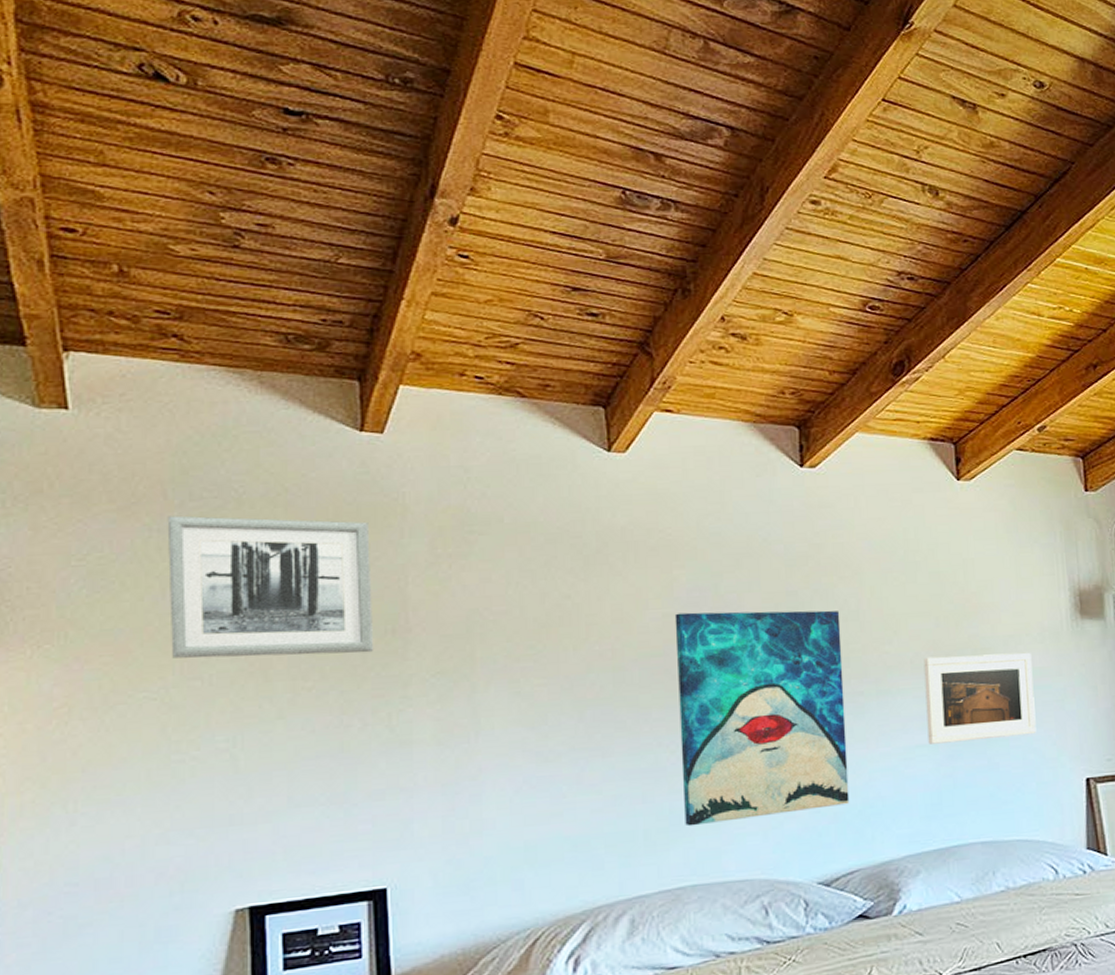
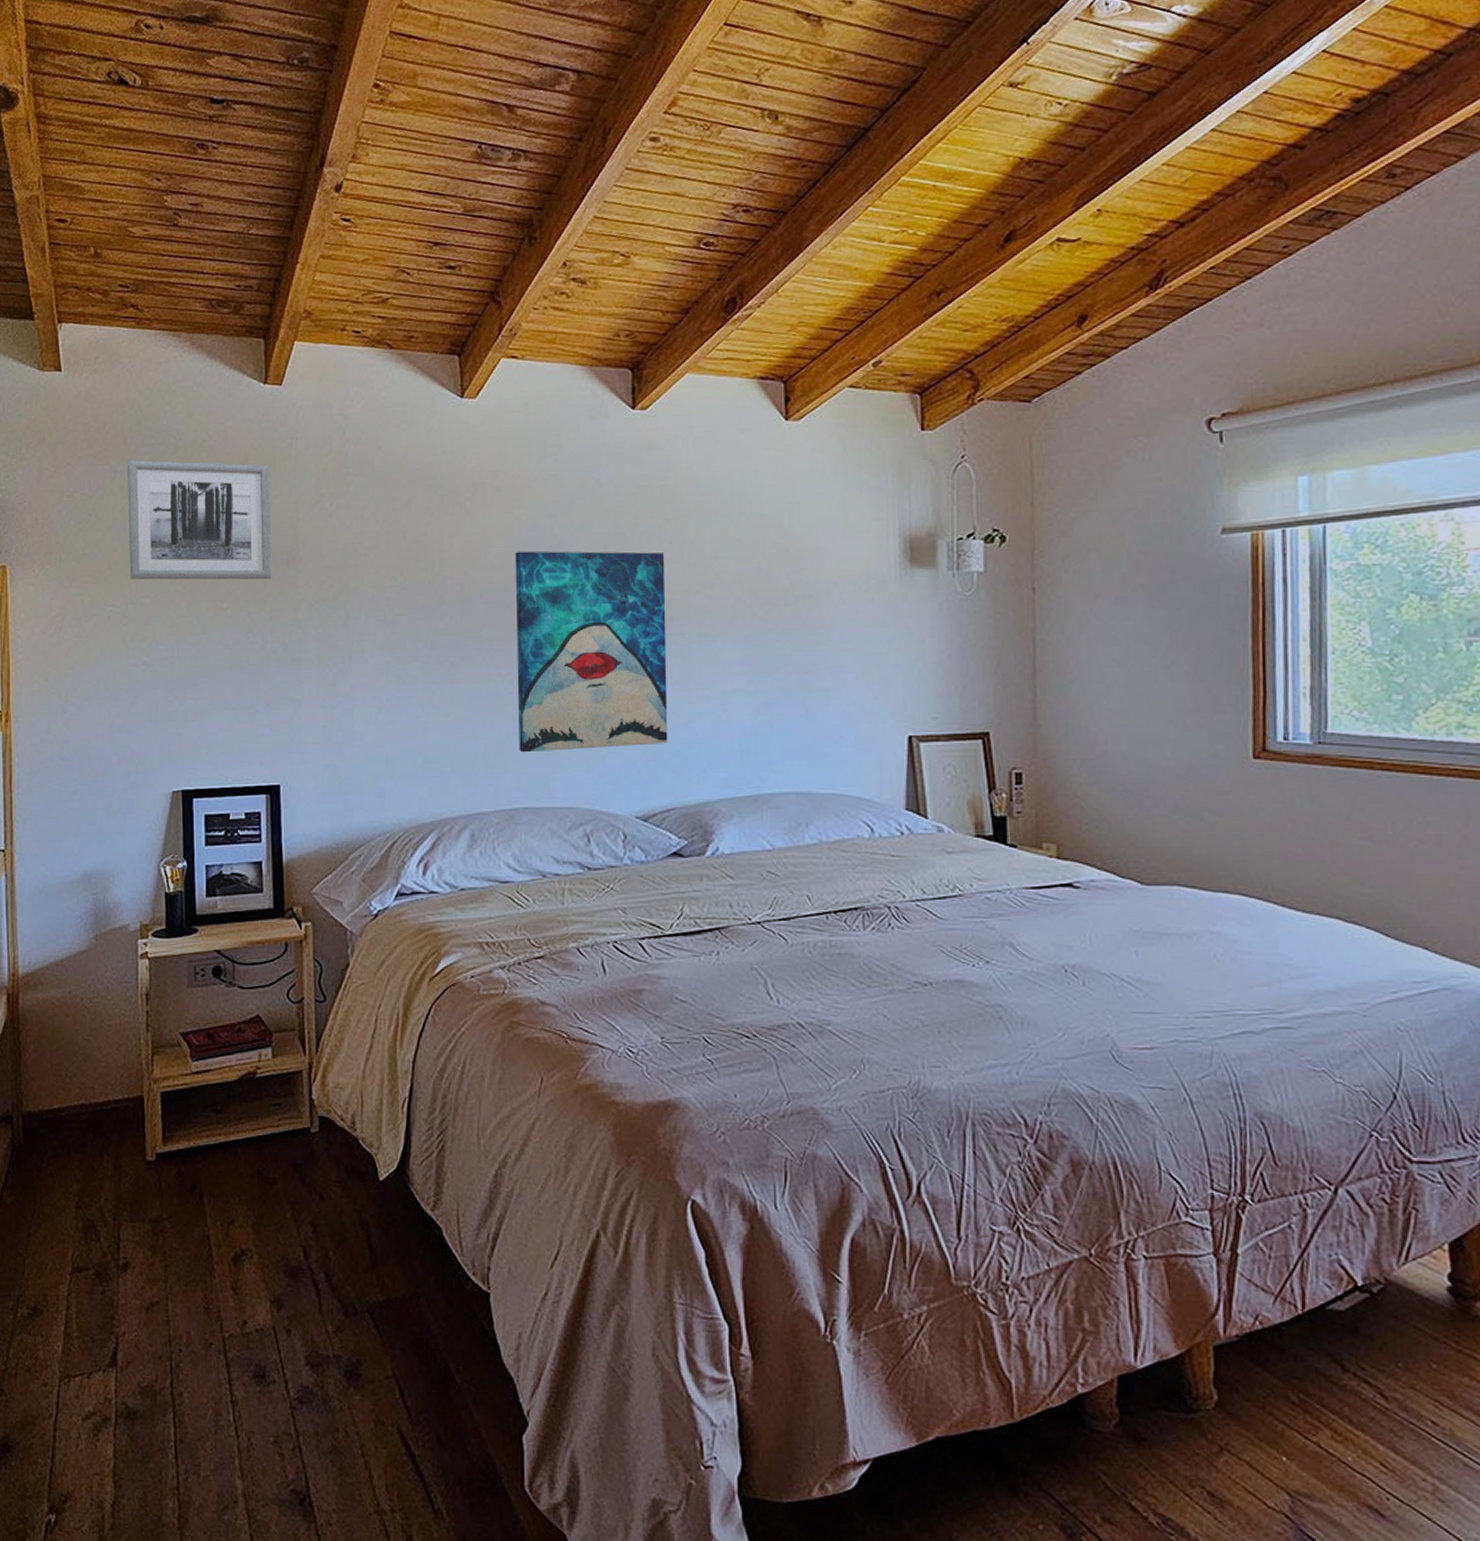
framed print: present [923,652,1037,744] -> none [744,601,857,690]

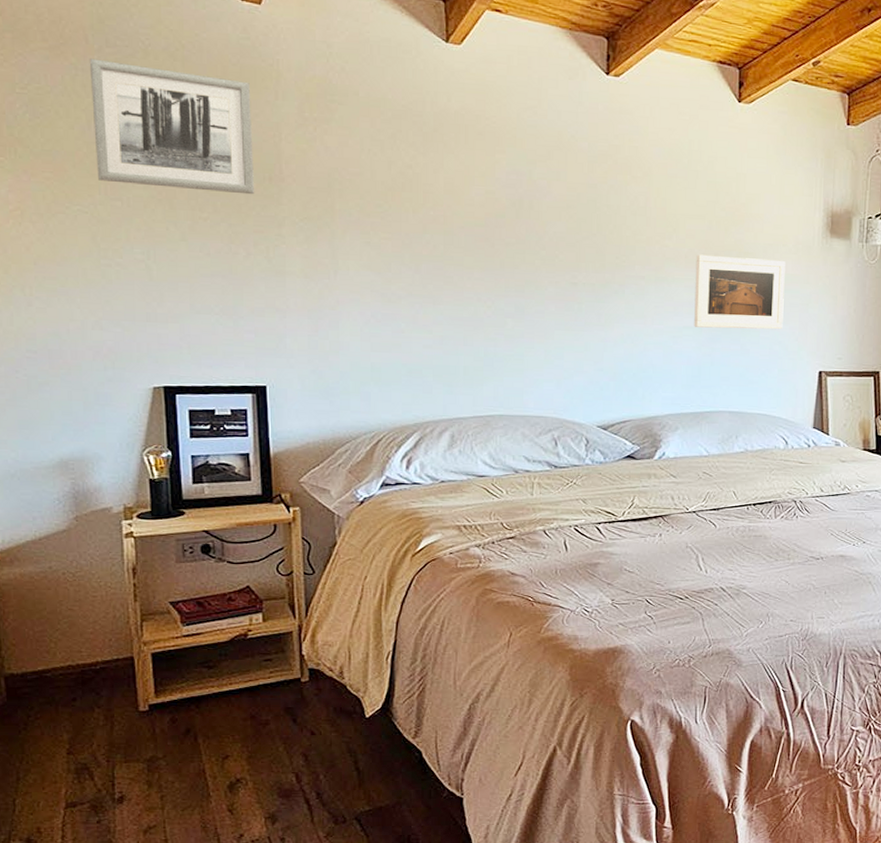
wall art: present [515,551,668,753] -> none [495,191,631,369]
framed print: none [744,601,857,690] -> present [694,254,785,330]

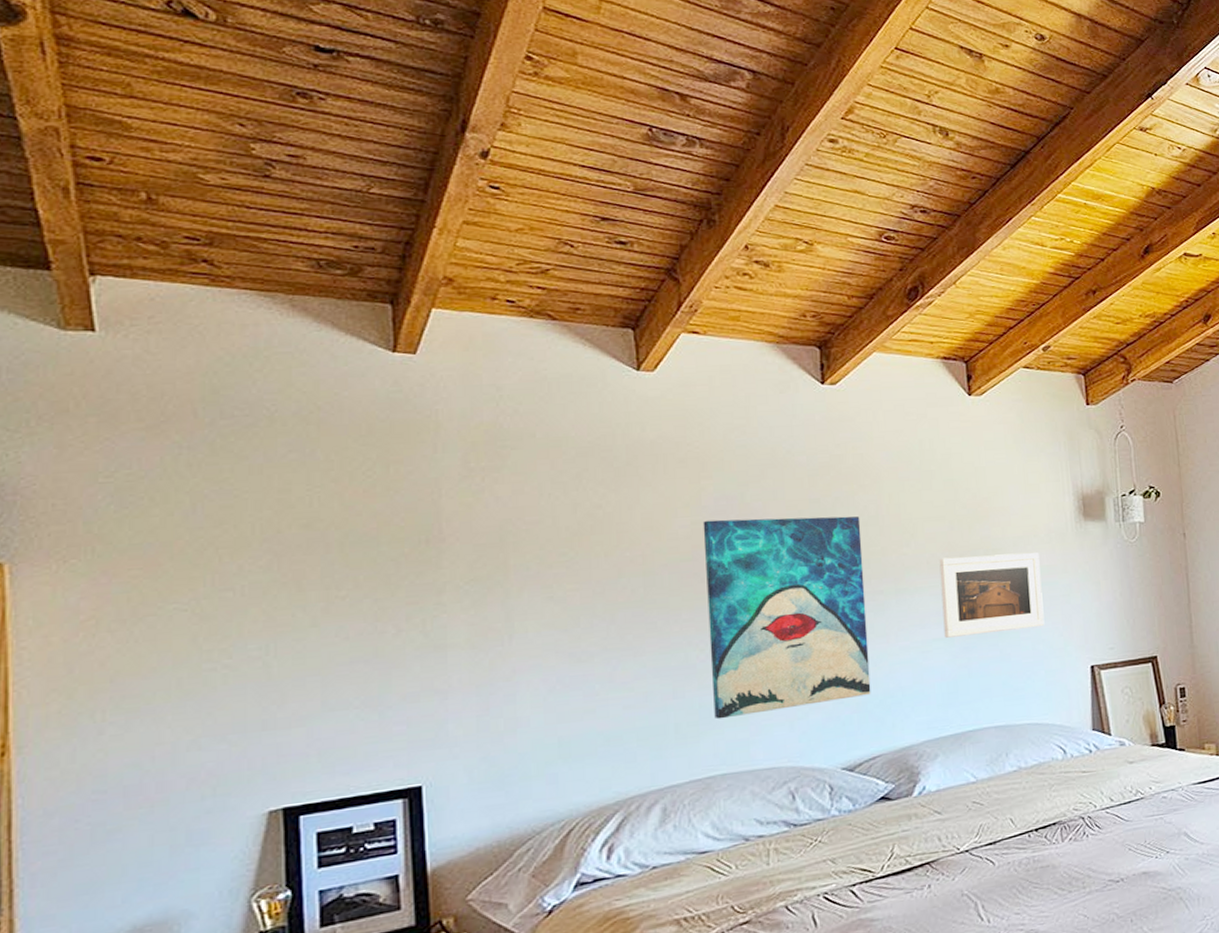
wall art: present [89,58,255,195] -> none [197,433,408,571]
wall art: none [495,191,631,369] -> present [703,516,871,720]

